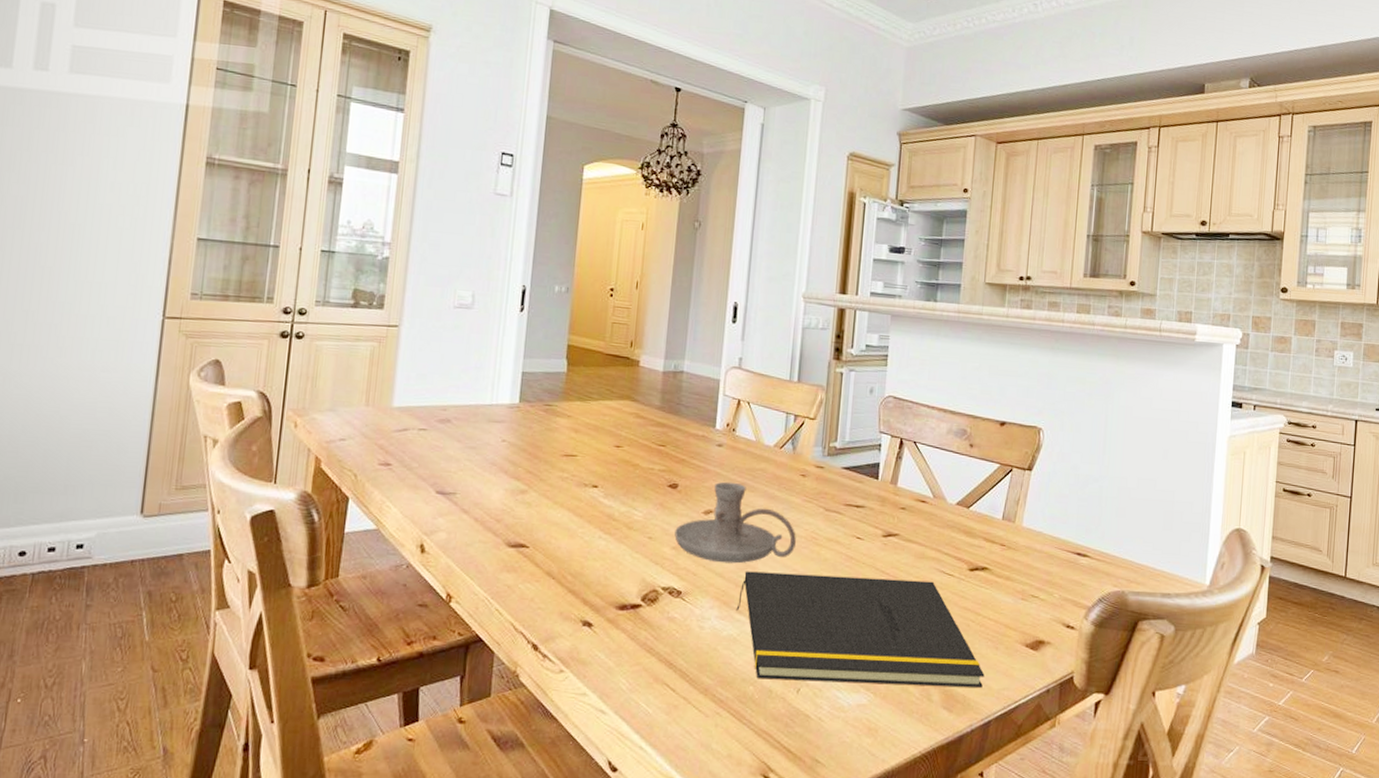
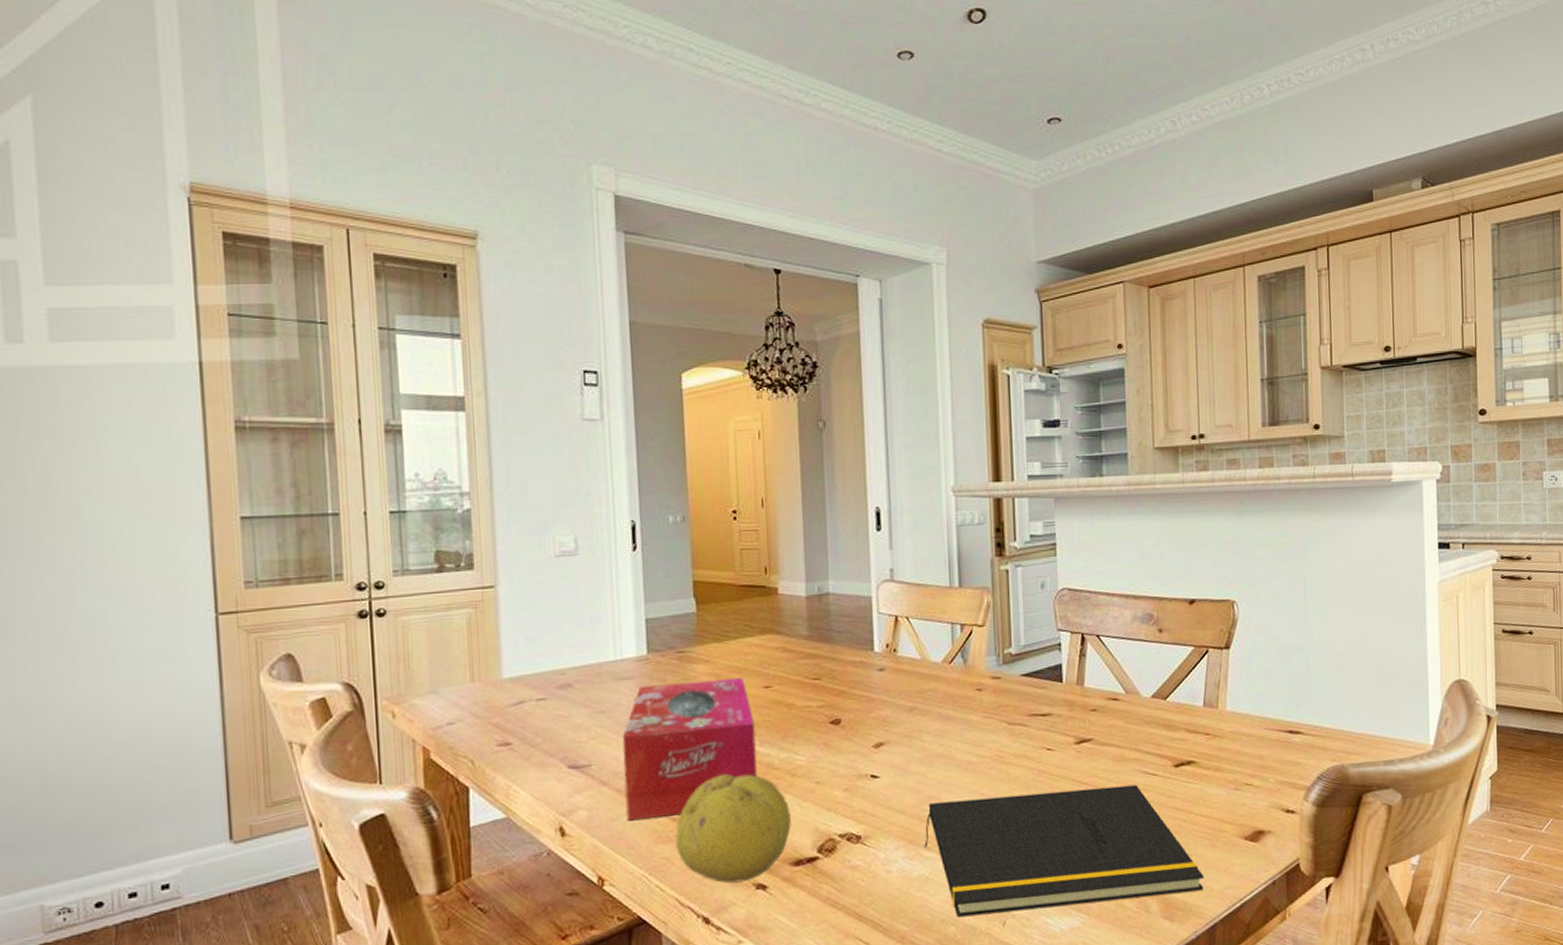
tissue box: none [479,430,603,549] -> present [622,678,758,821]
fruit: none [518,518,623,617] -> present [675,774,791,883]
candle holder: present [674,481,796,564] -> none [844,708,980,799]

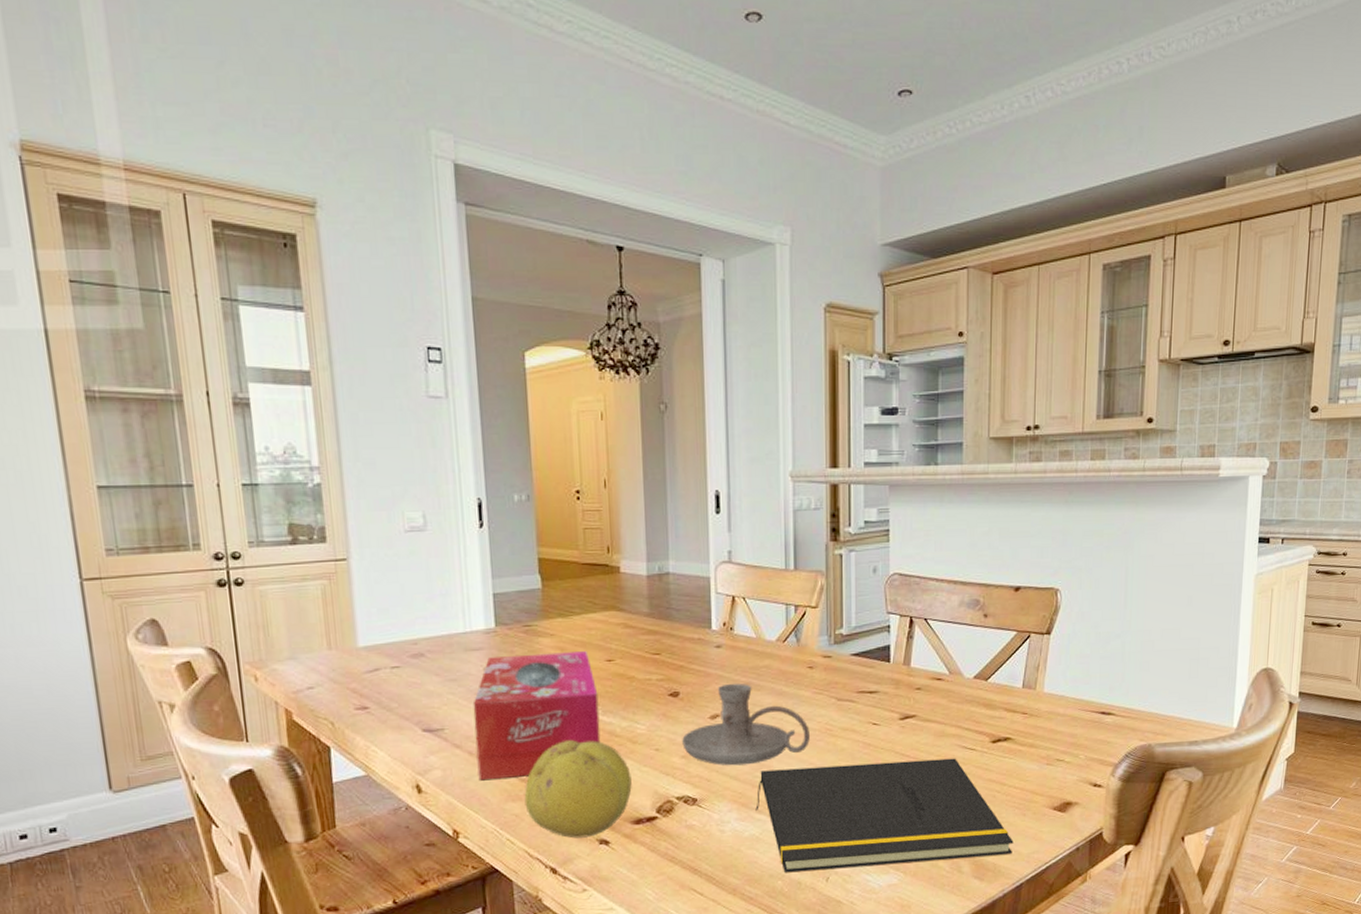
candle holder: none [844,708,980,799] -> present [682,683,810,766]

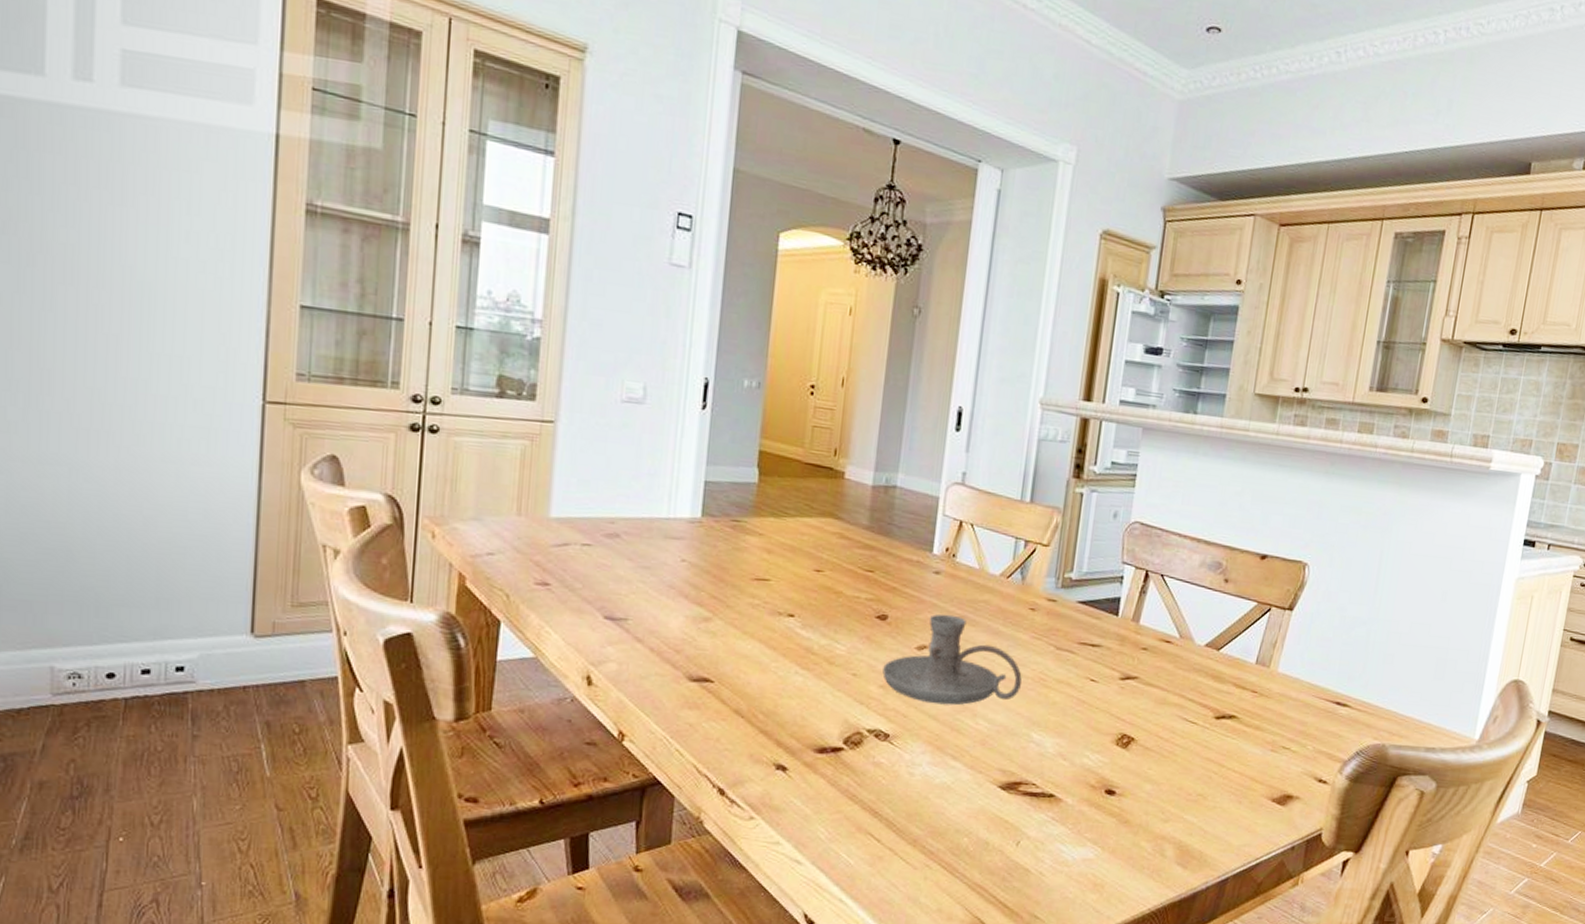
tissue box: present [473,651,601,781] -> none [656,549,801,684]
fruit: present [524,740,632,838] -> none [701,651,823,760]
notepad: present [755,758,1014,873] -> none [951,714,1225,843]

